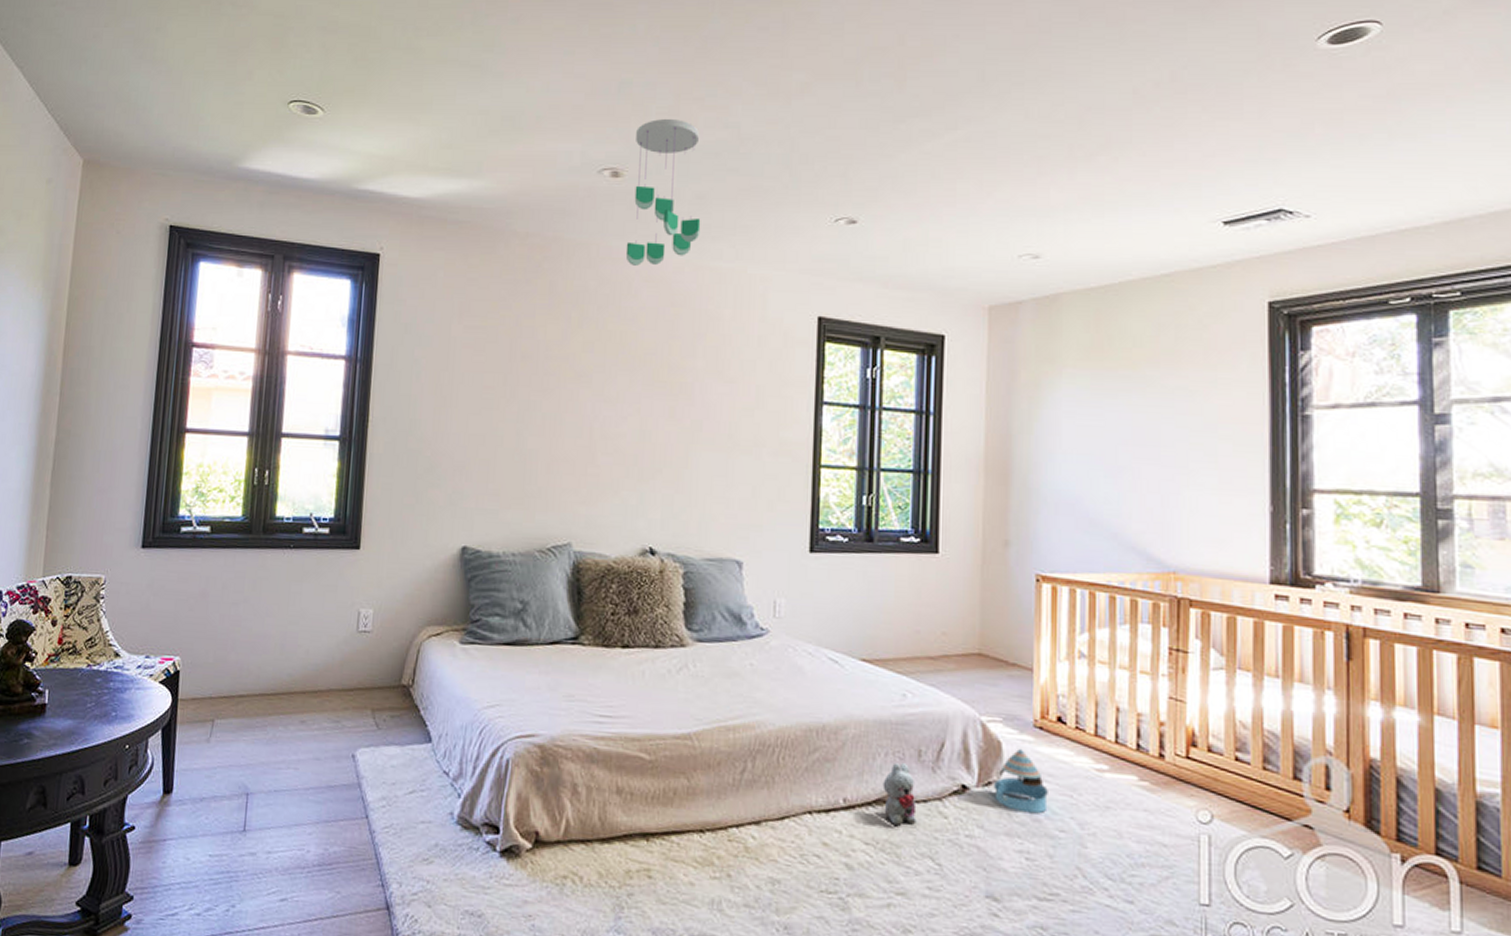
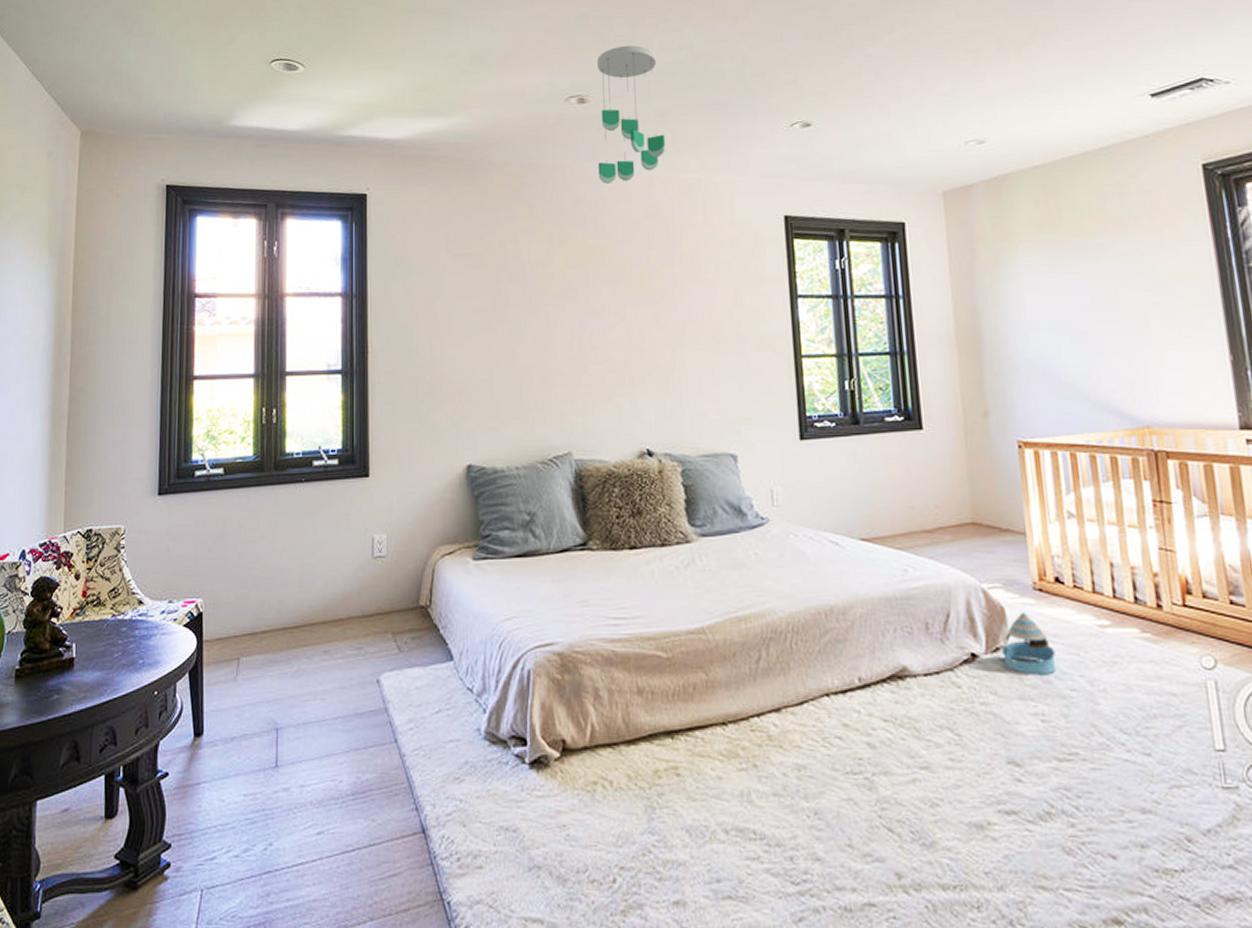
plush toy: present [882,763,917,827] -> none [894,637,932,701]

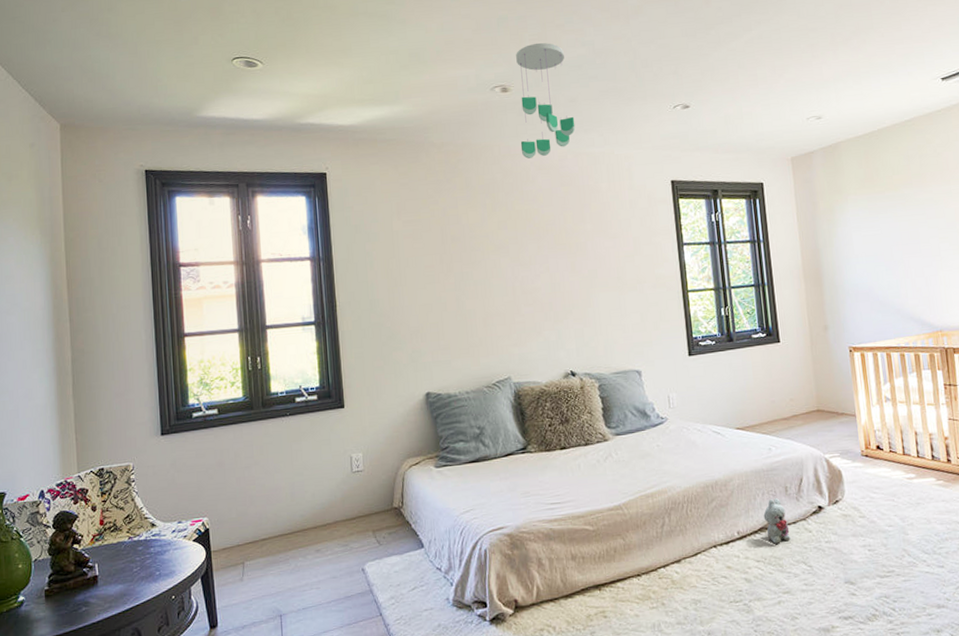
plush toy: none [894,637,932,701] -> present [763,498,791,545]
stacking toy: present [1001,611,1057,675] -> none [839,472,879,518]

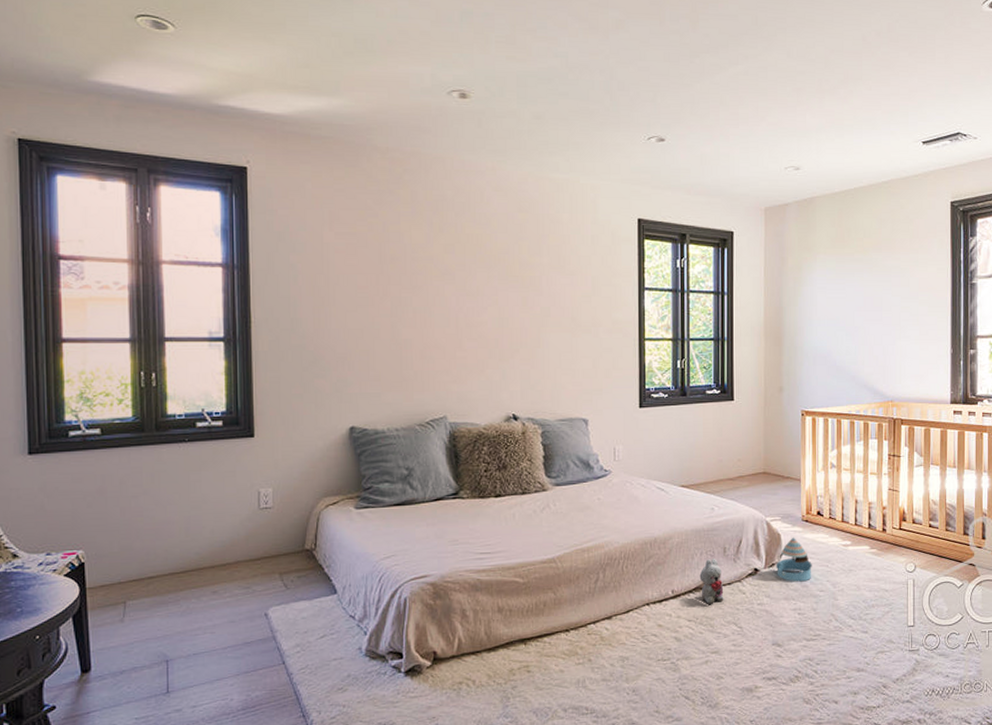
ceiling mobile: present [516,43,576,159] -> none [476,47,539,177]
stacking toy: none [839,472,879,518] -> present [775,537,812,582]

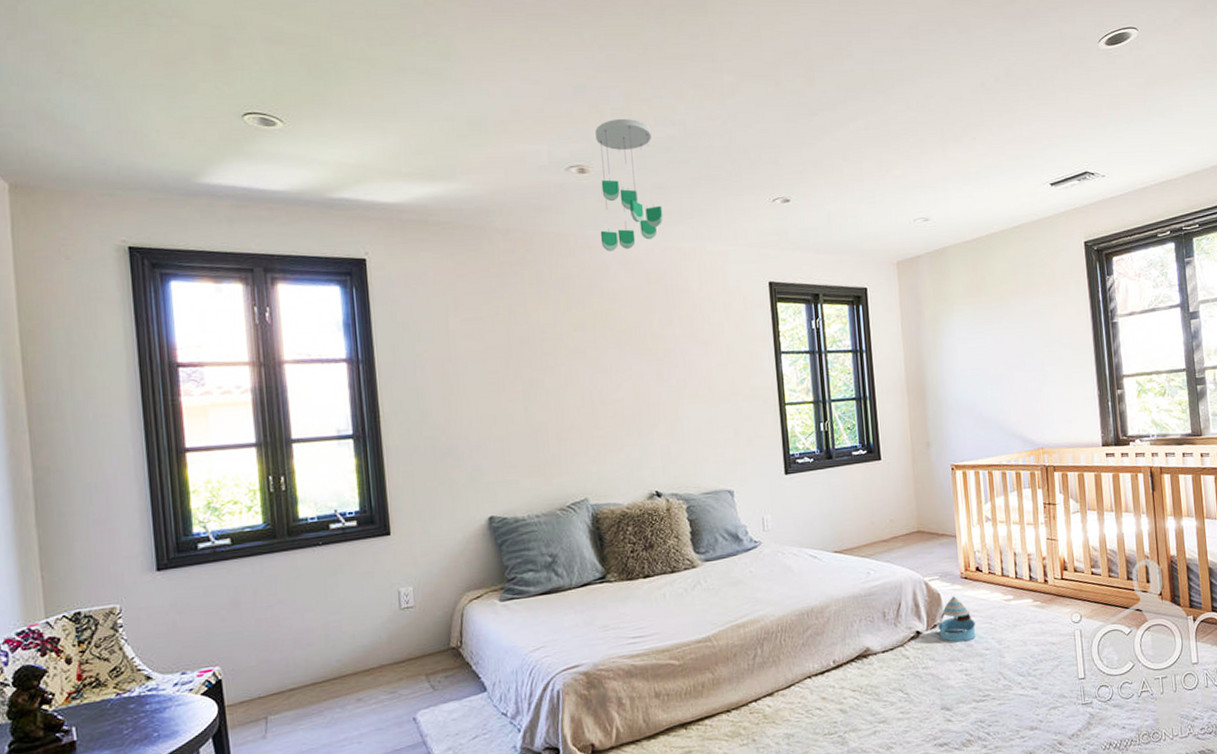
ceiling mobile: none [476,47,539,177] -> present [595,119,664,251]
plush toy: present [699,559,724,605] -> none [860,624,888,673]

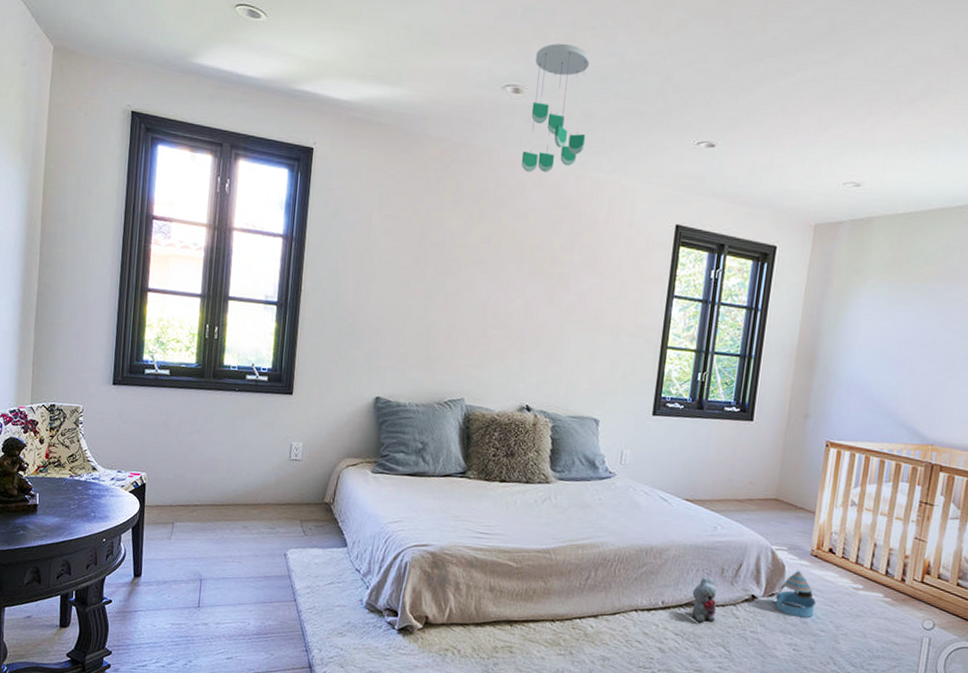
plush toy: none [860,624,888,673] -> present [691,577,717,624]

